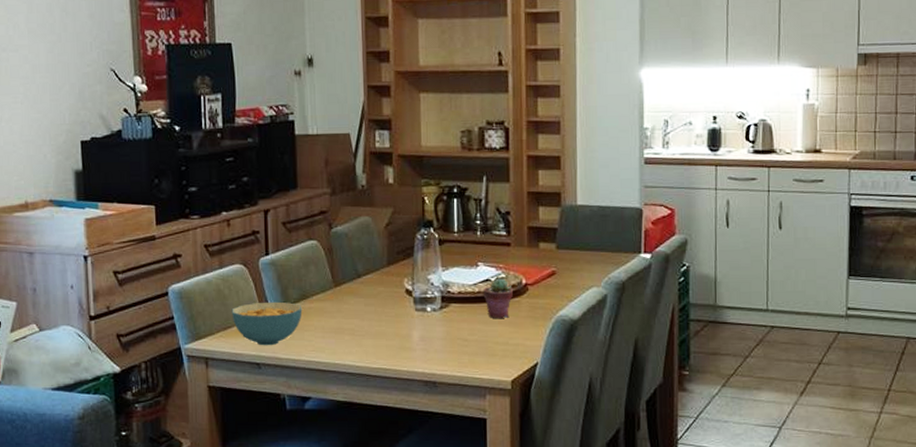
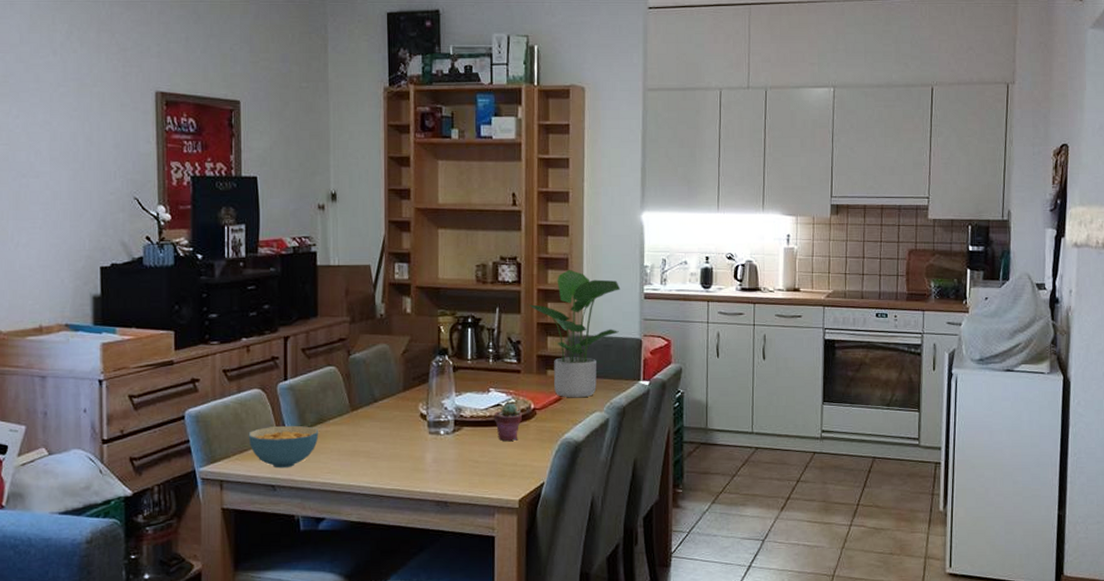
potted plant: none [518,133,618,273] -> present [529,269,621,398]

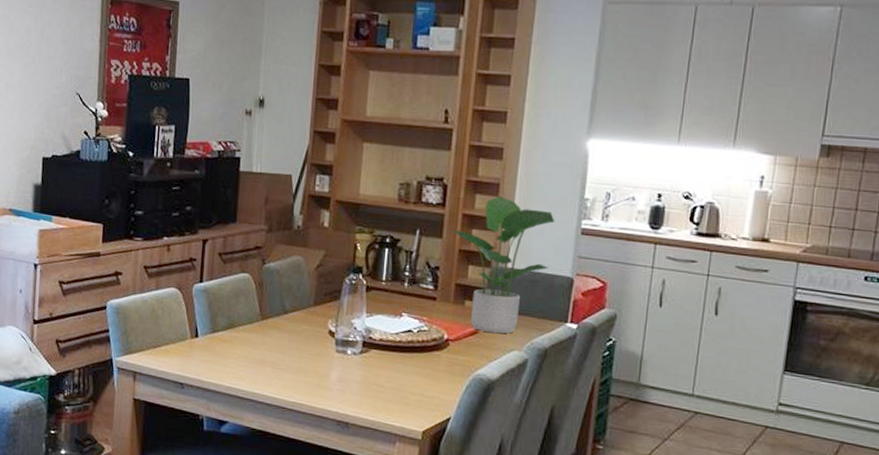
cereal bowl: present [248,425,319,468] -> none [162,326,229,368]
potted succulent: present [494,403,522,441] -> none [404,330,434,370]

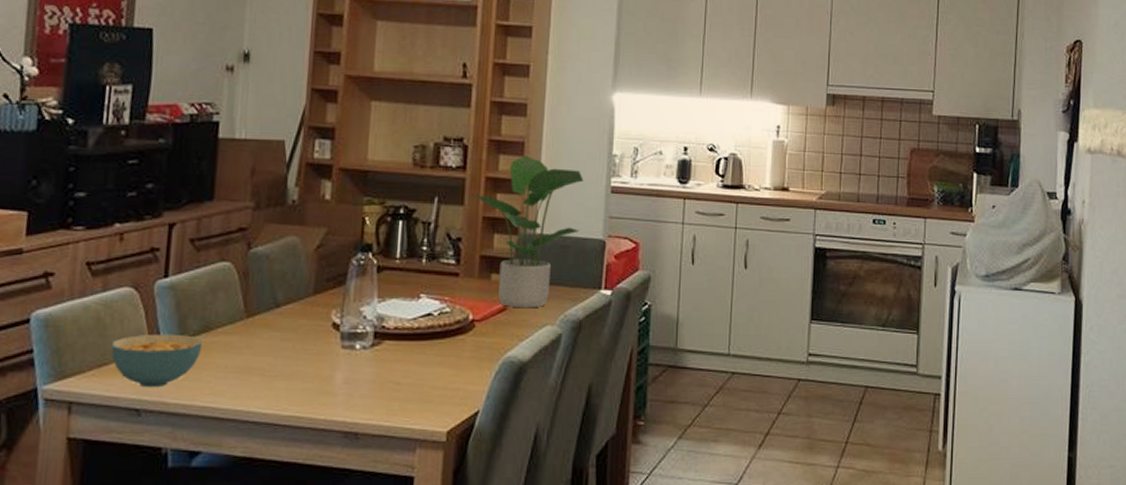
cereal bowl: none [162,326,229,368] -> present [111,333,203,388]

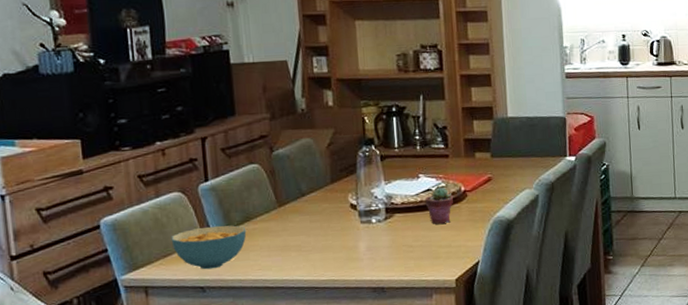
potted succulent: none [423,312,457,358] -> present [425,187,453,224]
potted plant: present [474,155,584,309] -> none [453,53,543,178]

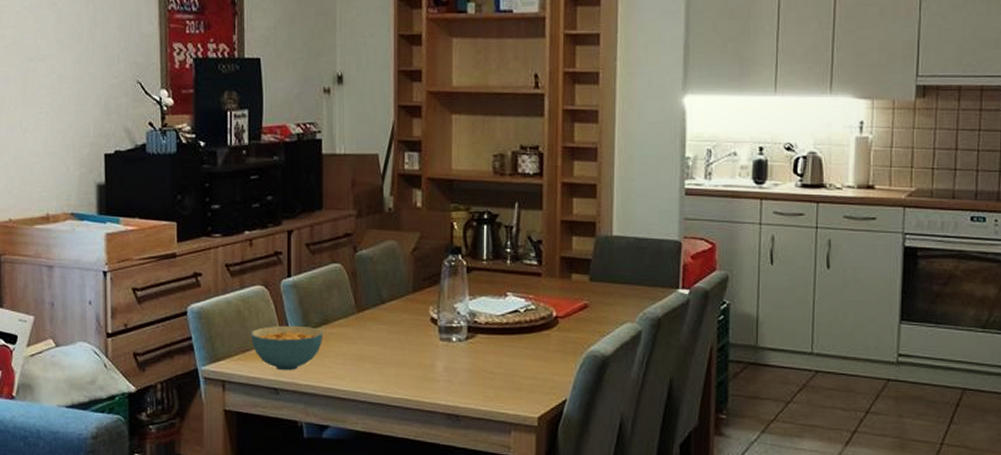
potted succulent: present [425,187,453,224] -> none [511,309,542,351]

